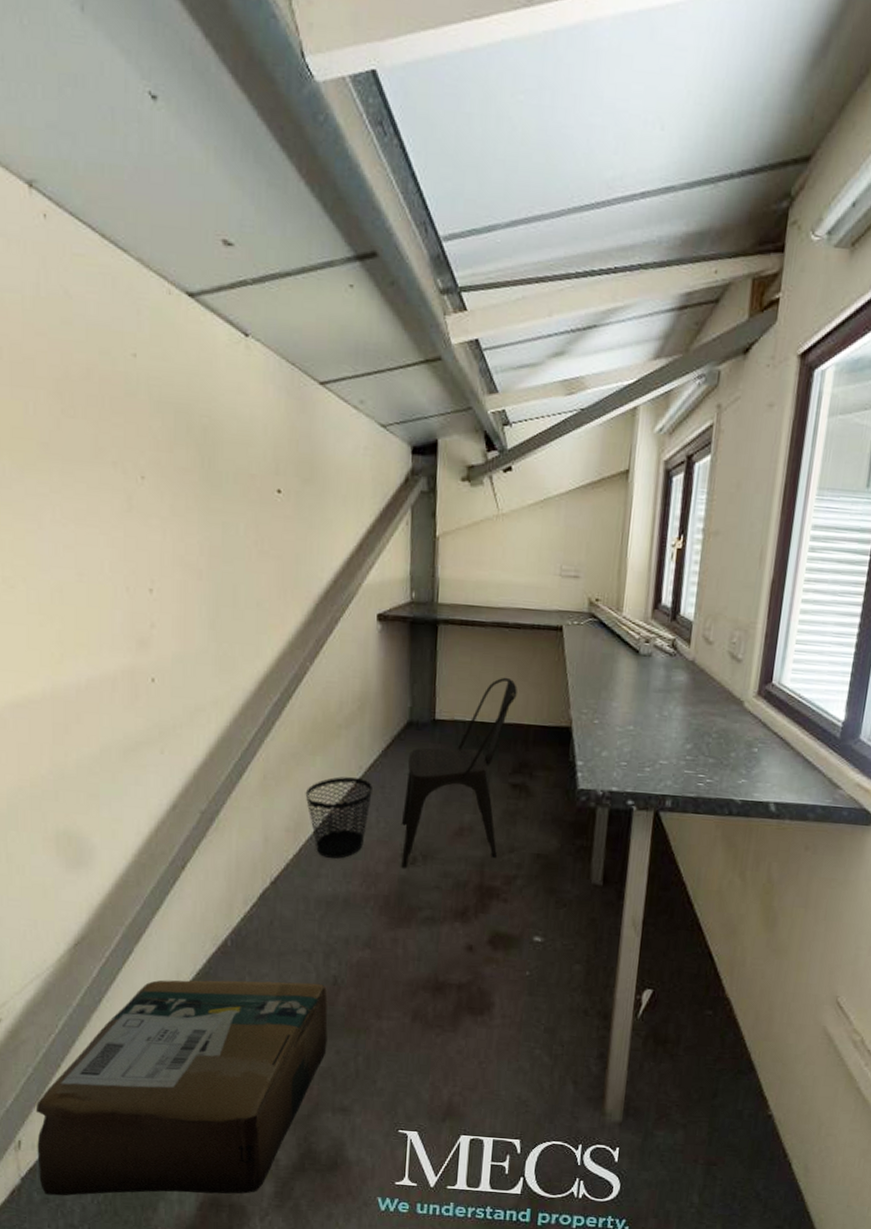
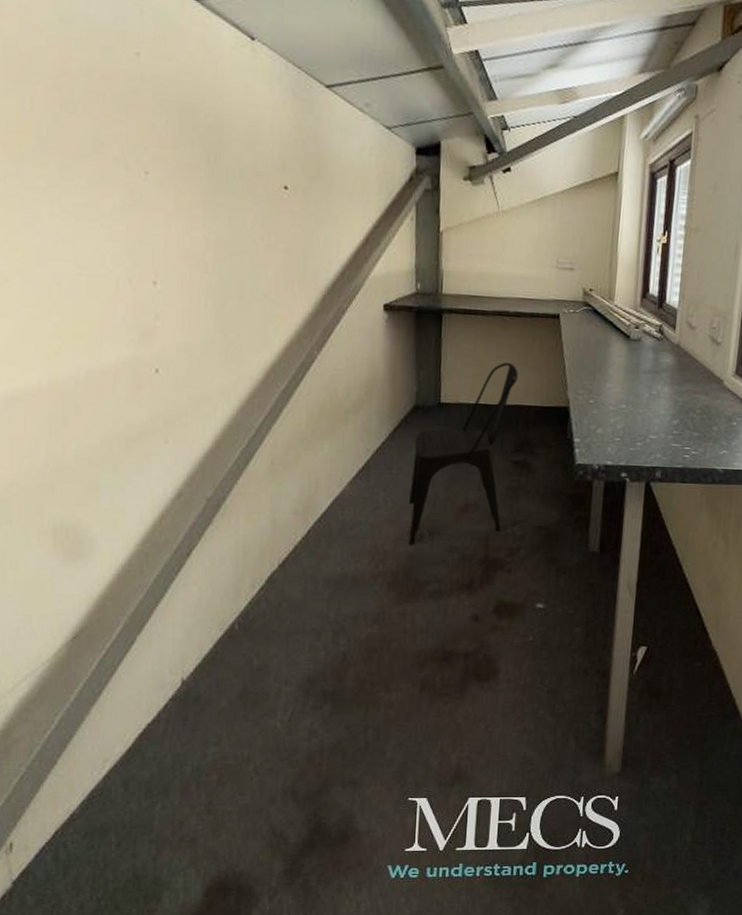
cardboard box: present [35,979,328,1196] -> none [29,661,337,897]
wastebasket: present [305,777,372,859] -> none [313,460,380,539]

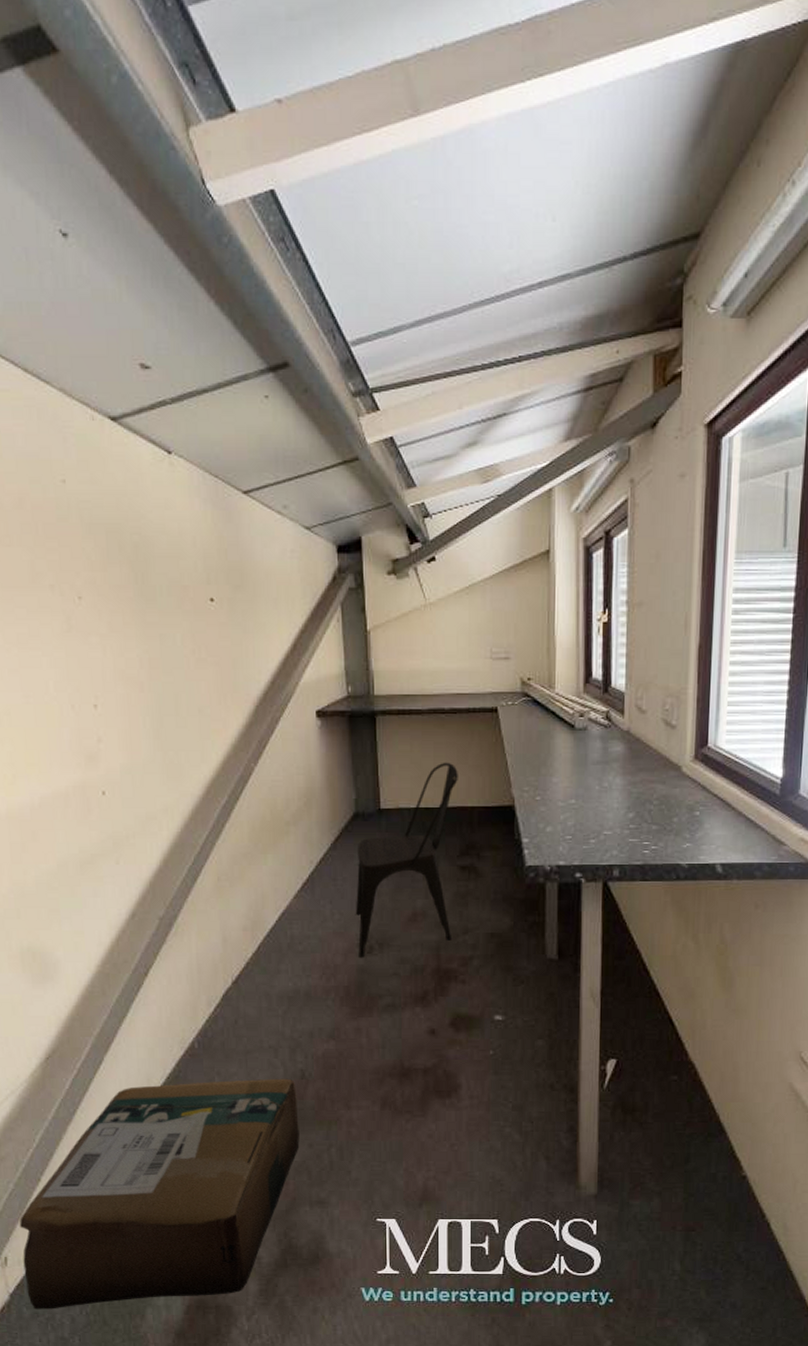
cardboard box: none [29,661,337,897] -> present [19,1078,300,1309]

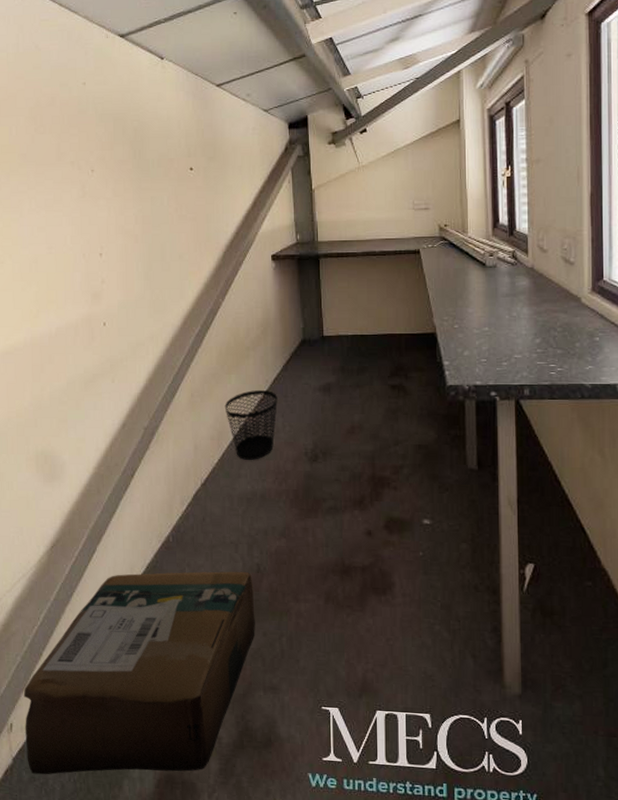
wastebasket: none [259,873,325,953] -> present [224,390,278,460]
chair: present [355,762,458,958] -> none [303,296,388,465]

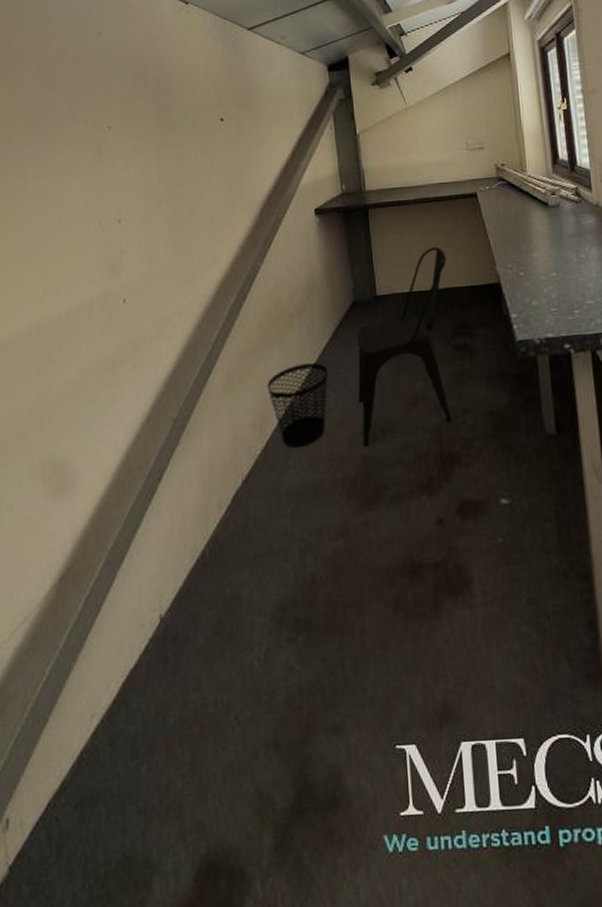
cardboard box: present [23,571,255,775] -> none [23,584,312,885]
chair: none [303,296,388,465] -> present [357,246,453,447]

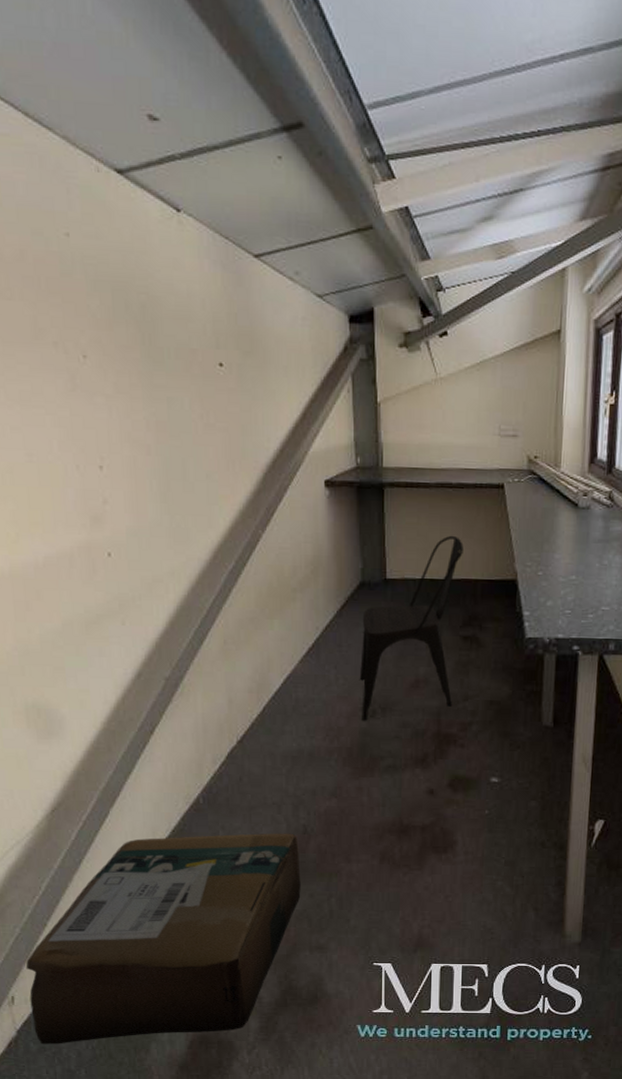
cardboard box: none [23,584,312,885] -> present [25,833,301,1044]
wastebasket: present [267,363,328,448] -> none [265,638,330,715]

